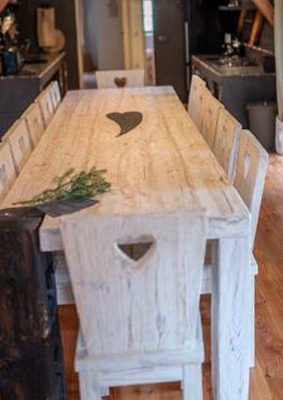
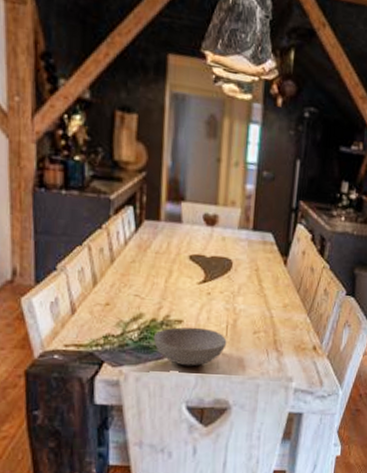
bowl: none [84,174,146,209] -> present [153,327,227,366]

